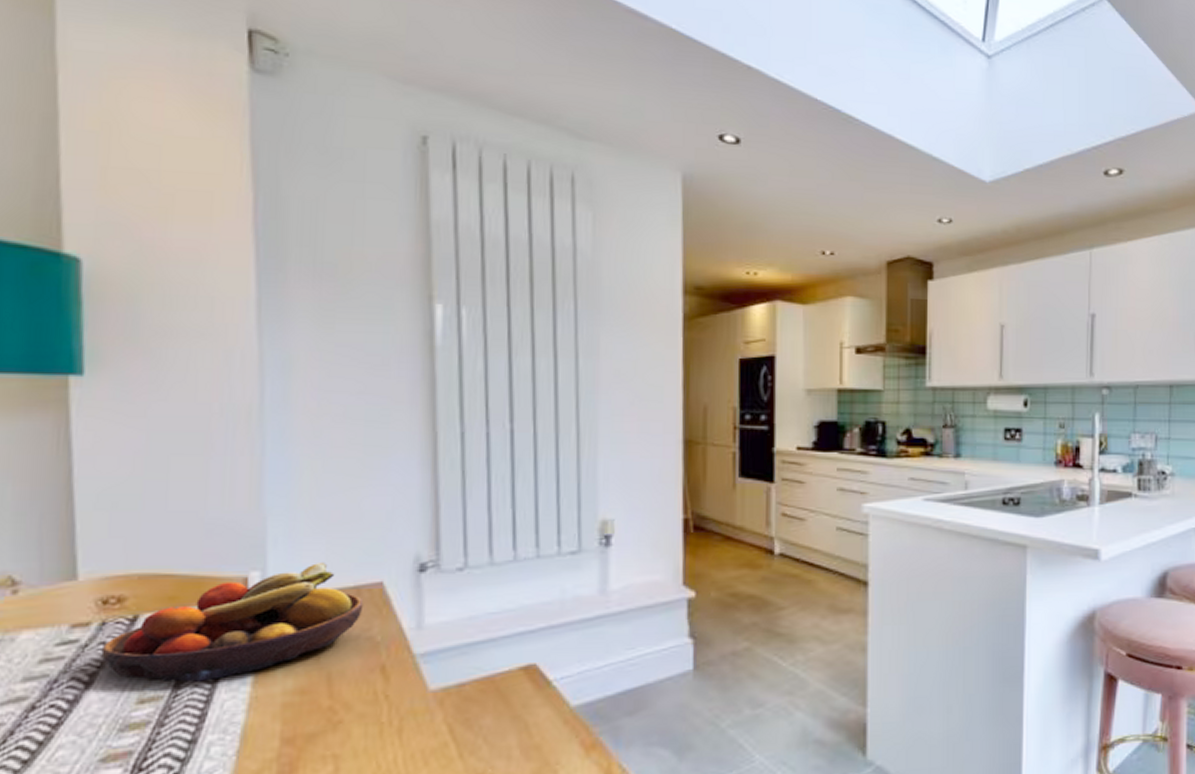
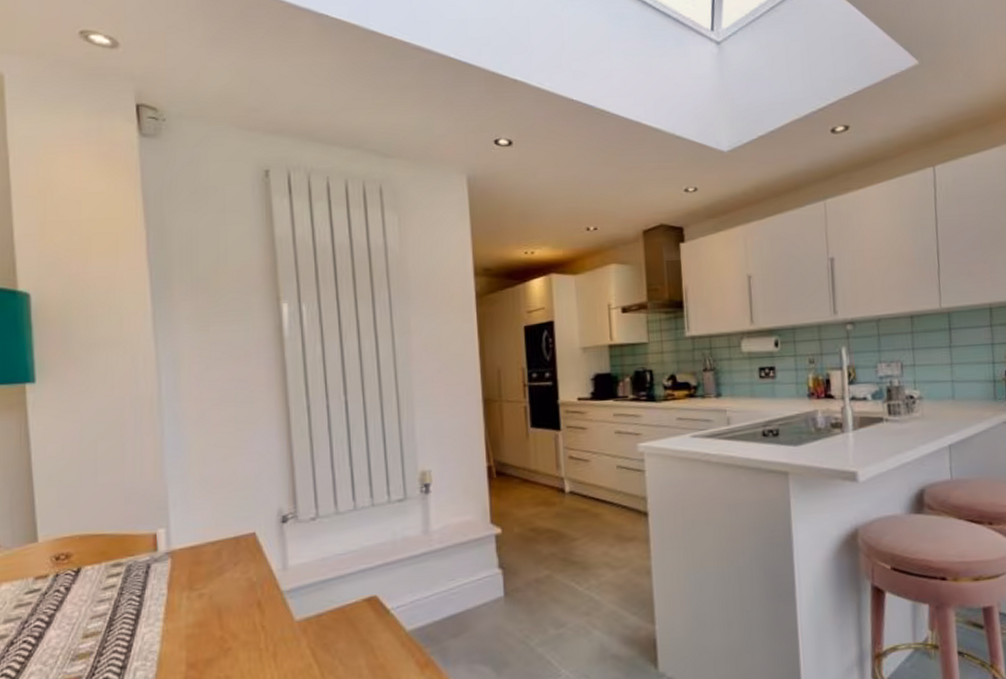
fruit bowl: present [101,561,364,682] -> none [56,518,242,620]

